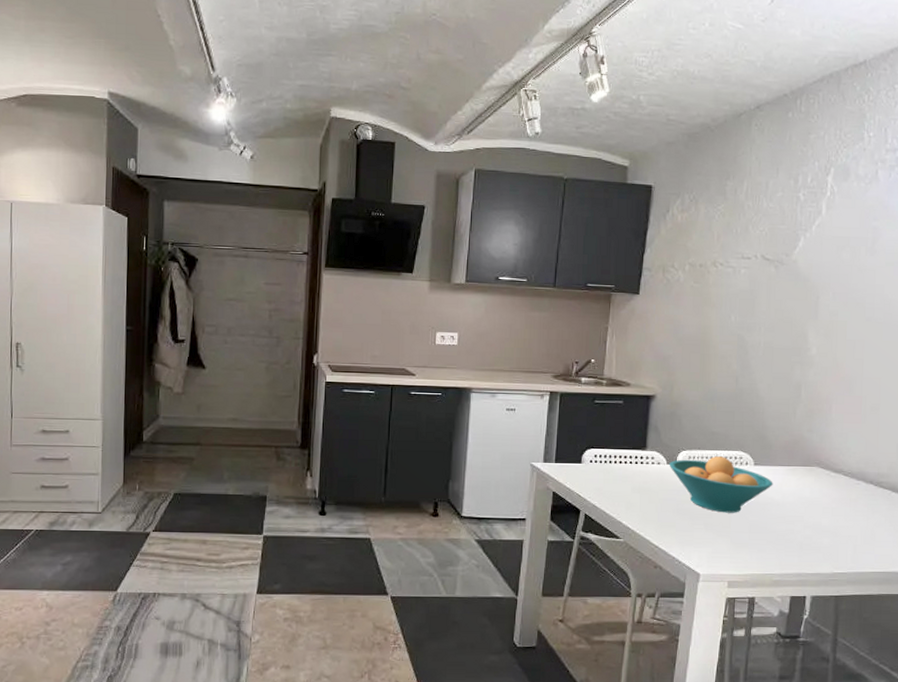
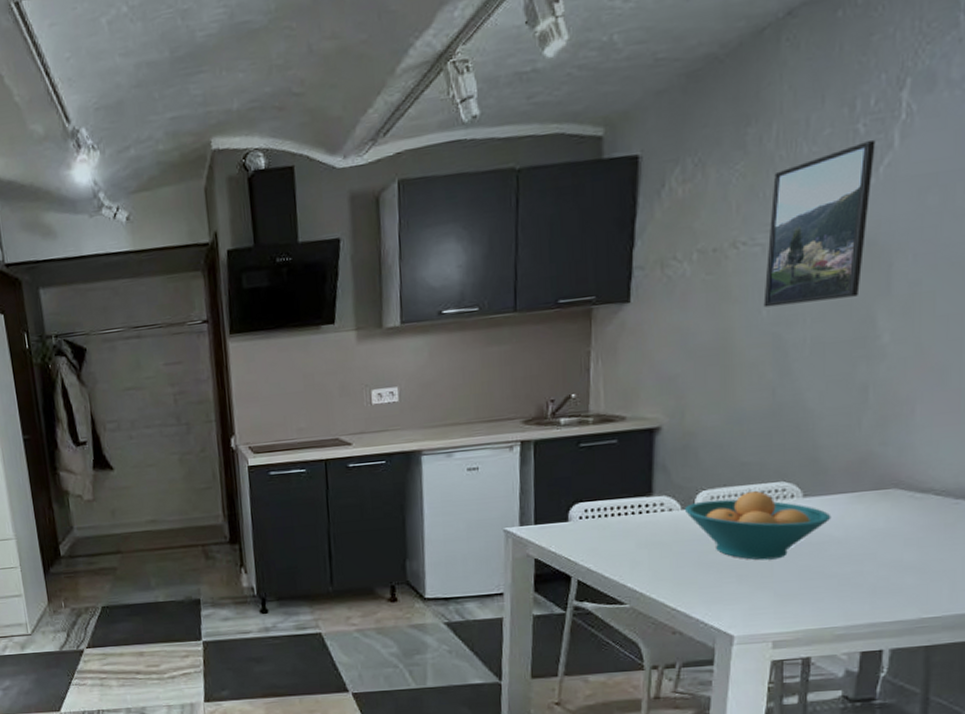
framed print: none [732,206,810,317] -> present [763,140,875,308]

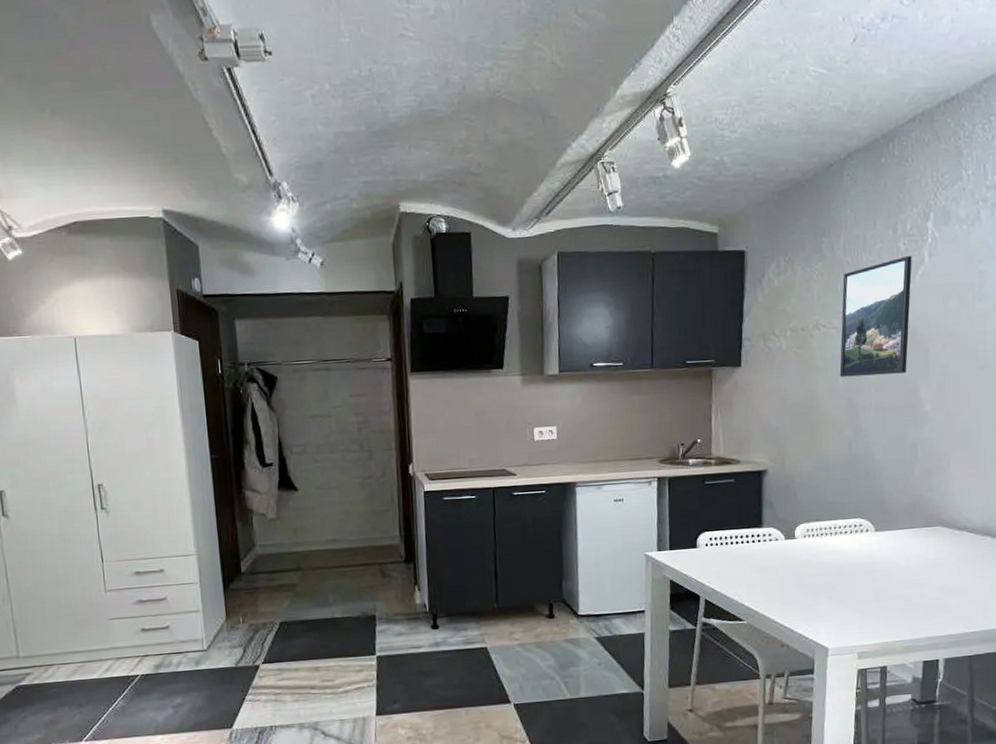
fruit bowl: present [684,491,831,561] -> none [787,526,896,584]

